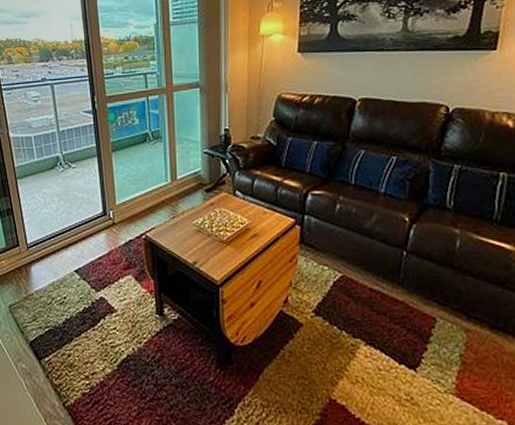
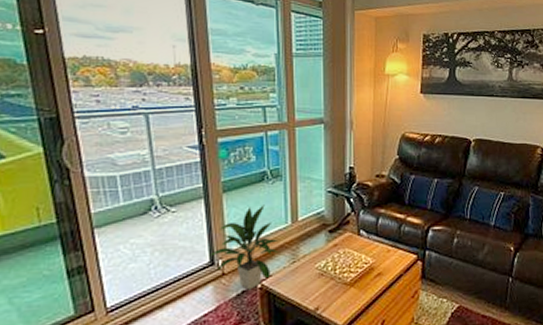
indoor plant: none [102,163,160,240] -> present [209,205,279,290]

